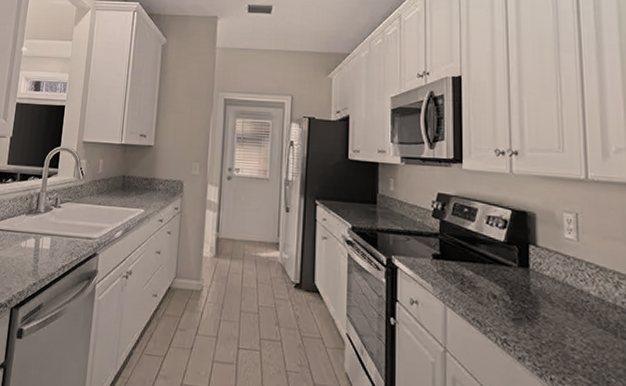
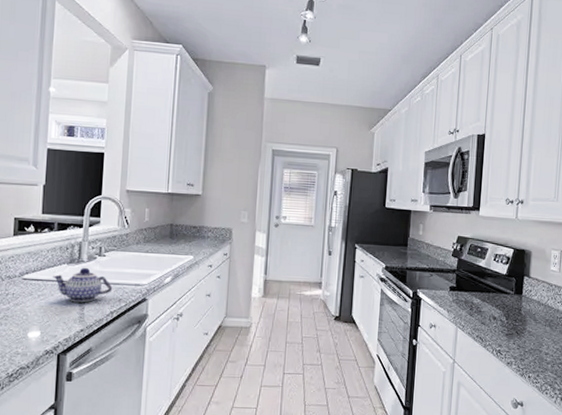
teapot: none [12,218,66,255] -> present [53,267,113,303]

